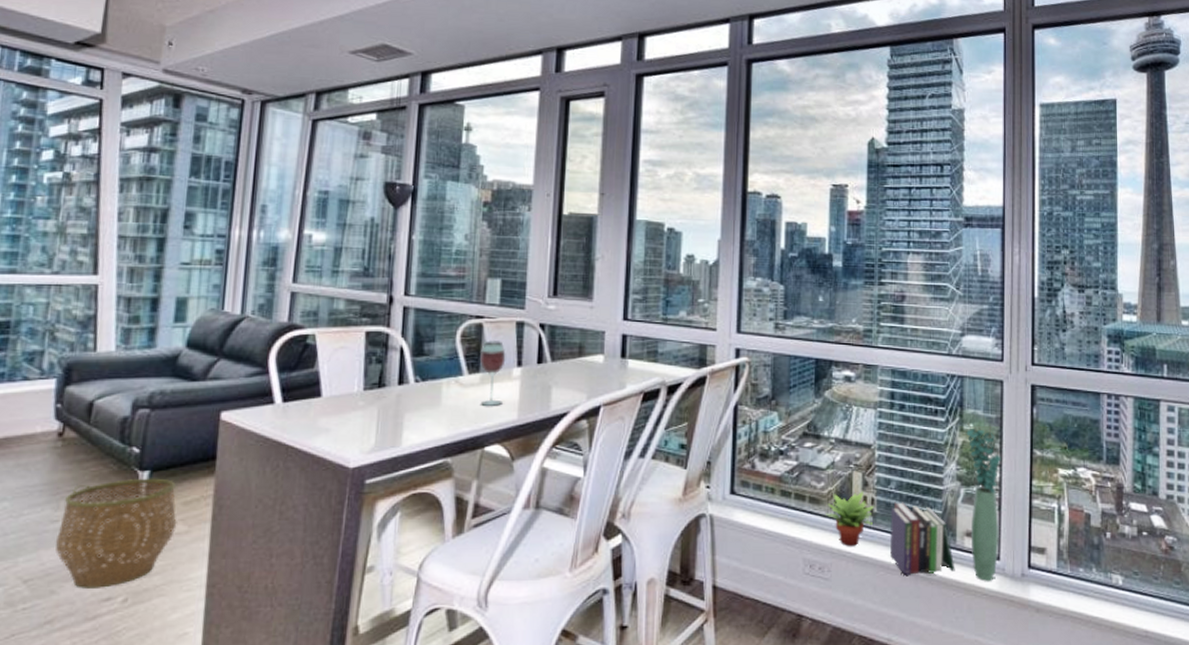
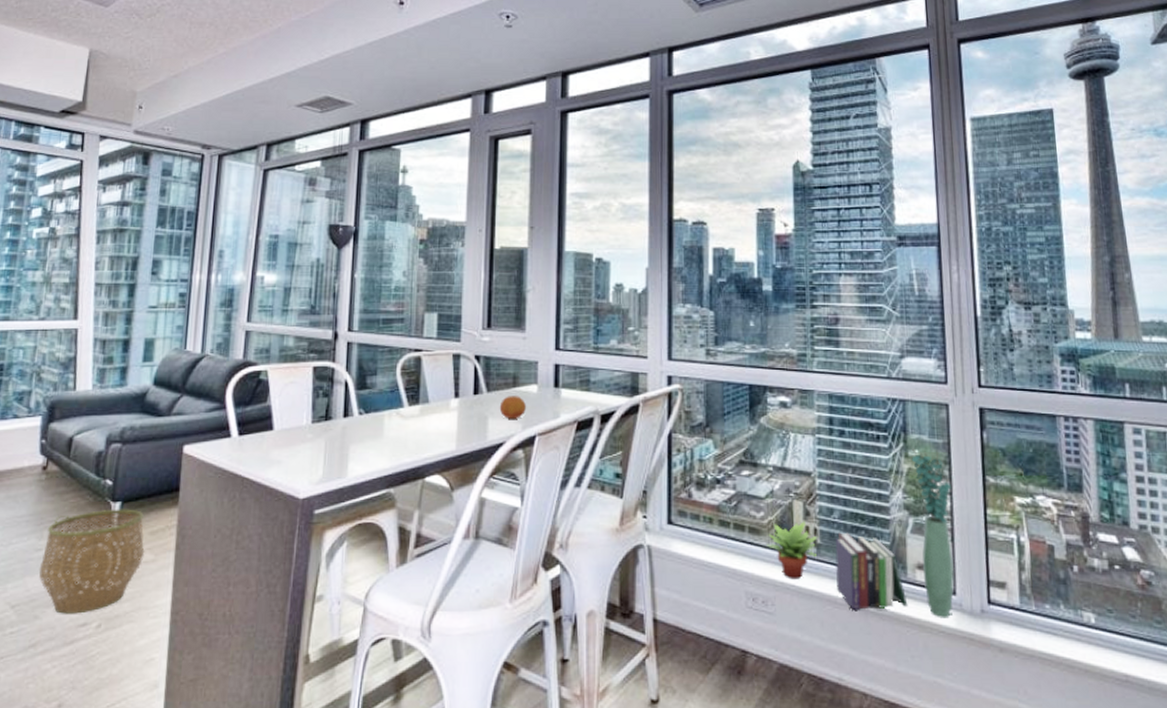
wineglass: present [479,341,506,407] -> none [419,373,444,438]
fruit: none [563,365,593,389] -> present [499,396,527,419]

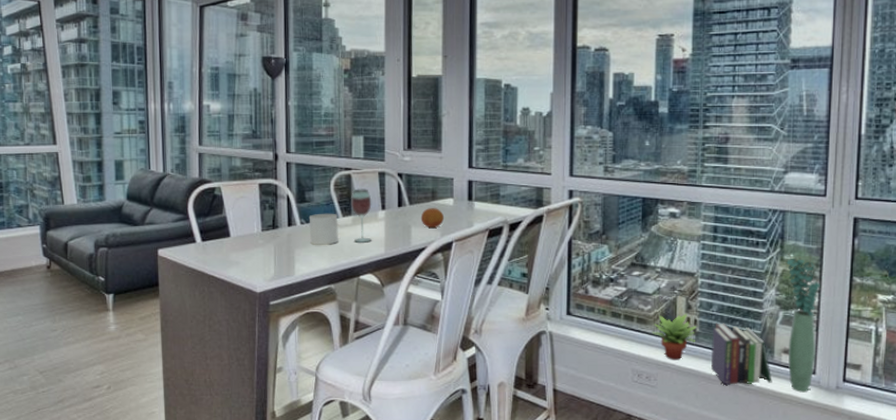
basket: present [39,509,145,614] -> none [56,299,137,379]
mug: none [369,401,403,440] -> present [310,213,339,245]
wineglass: none [419,373,444,438] -> present [350,189,372,244]

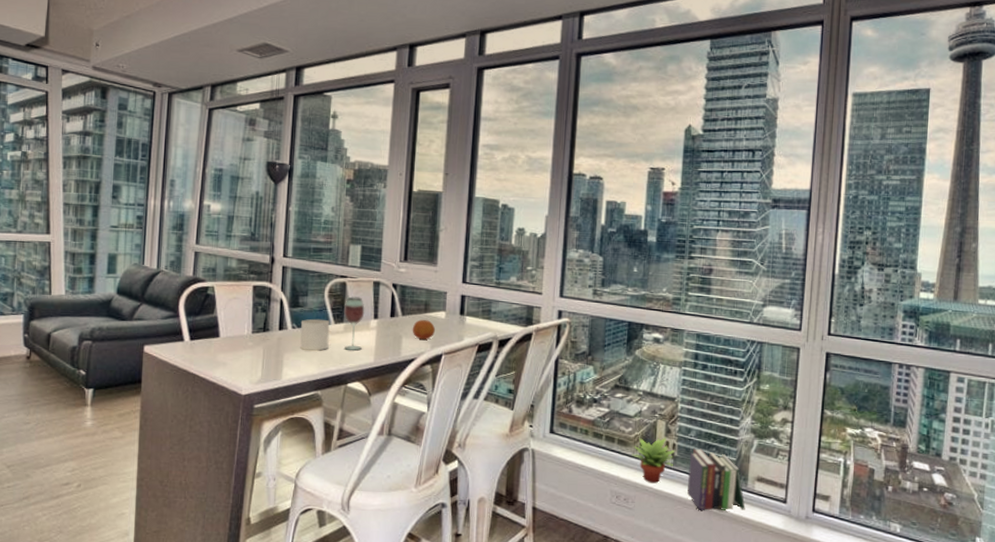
vase: present [786,253,821,393] -> none [761,383,794,521]

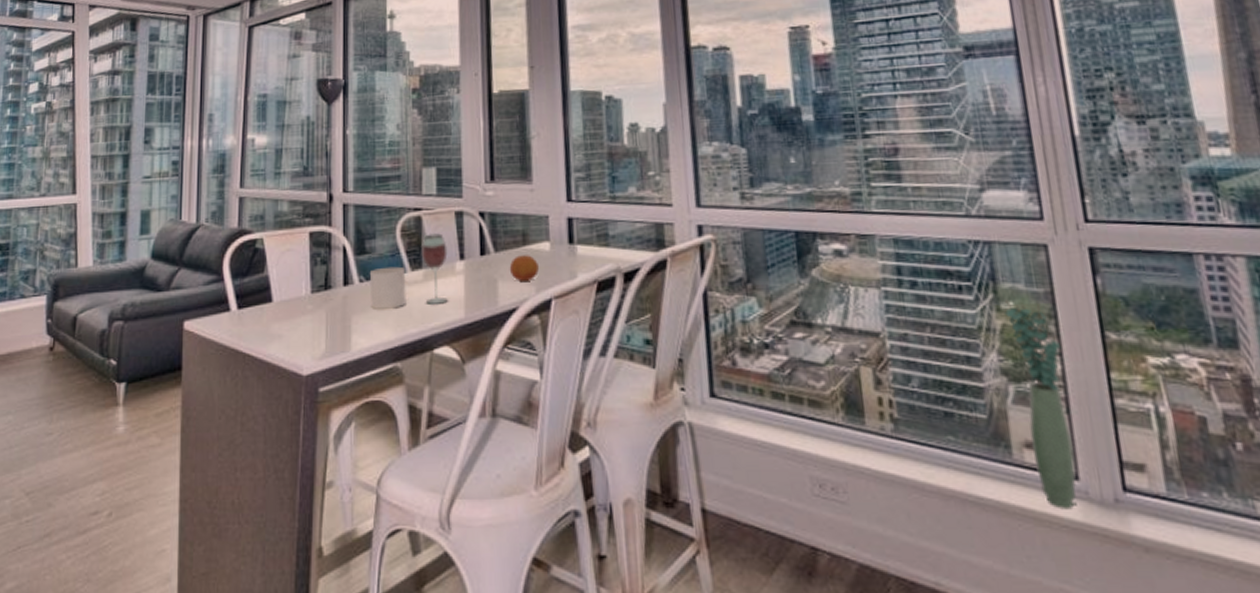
succulent plant: present [632,437,676,484] -> none [832,391,896,462]
books: present [687,448,745,511] -> none [916,404,1017,501]
vase: none [761,383,794,521] -> present [1005,300,1077,510]

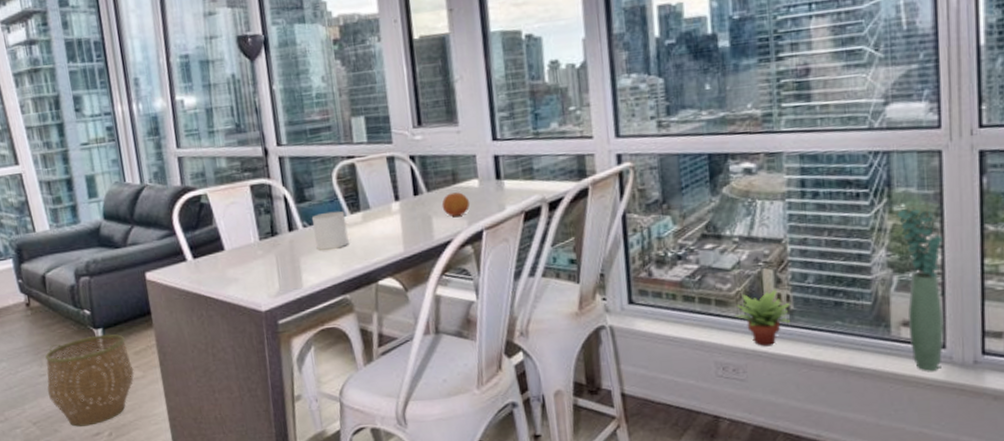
basket: none [50,390,151,502] -> present [45,334,134,427]
wineglass: present [420,233,448,306] -> none [357,178,387,244]
succulent plant: none [832,391,896,462] -> present [736,289,792,347]

